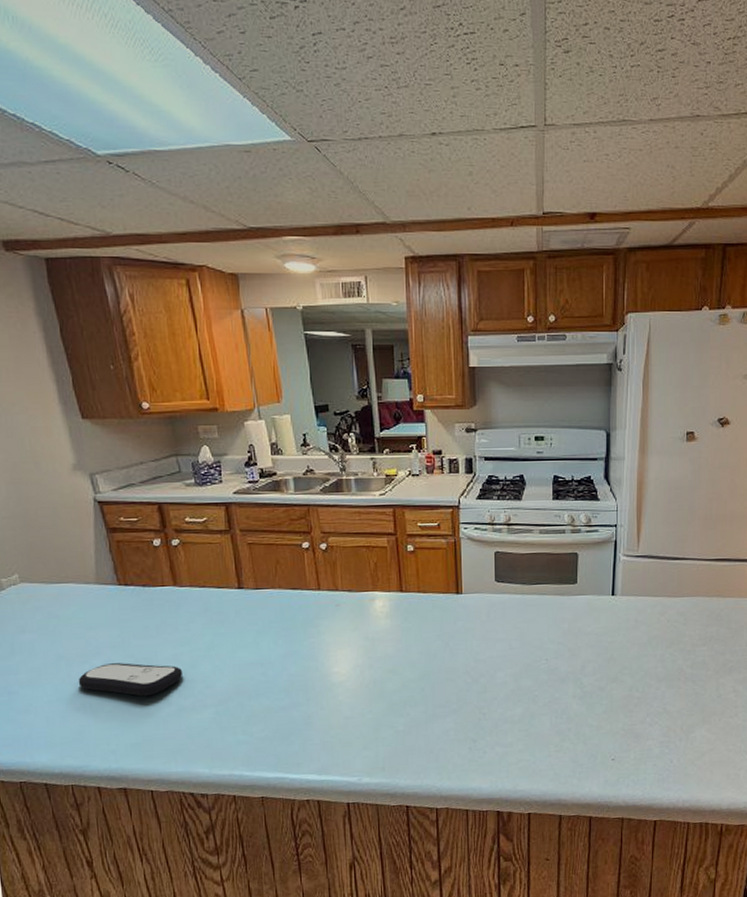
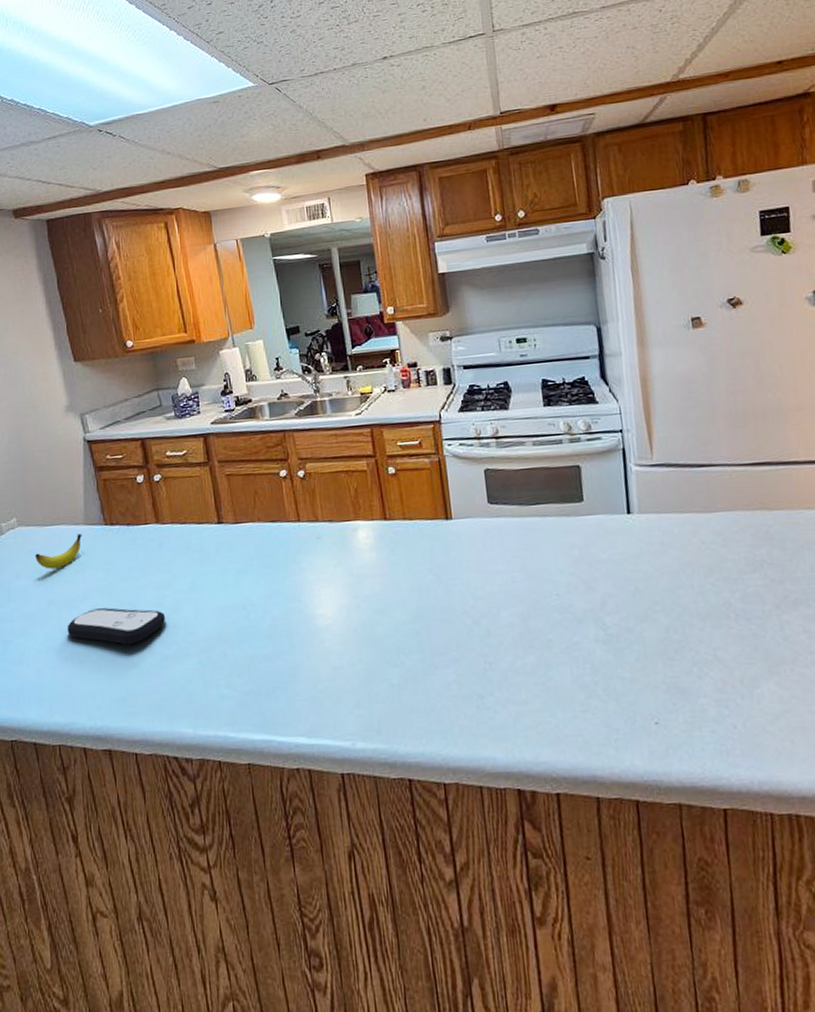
banana: none [41,592,94,625] -> present [35,533,82,569]

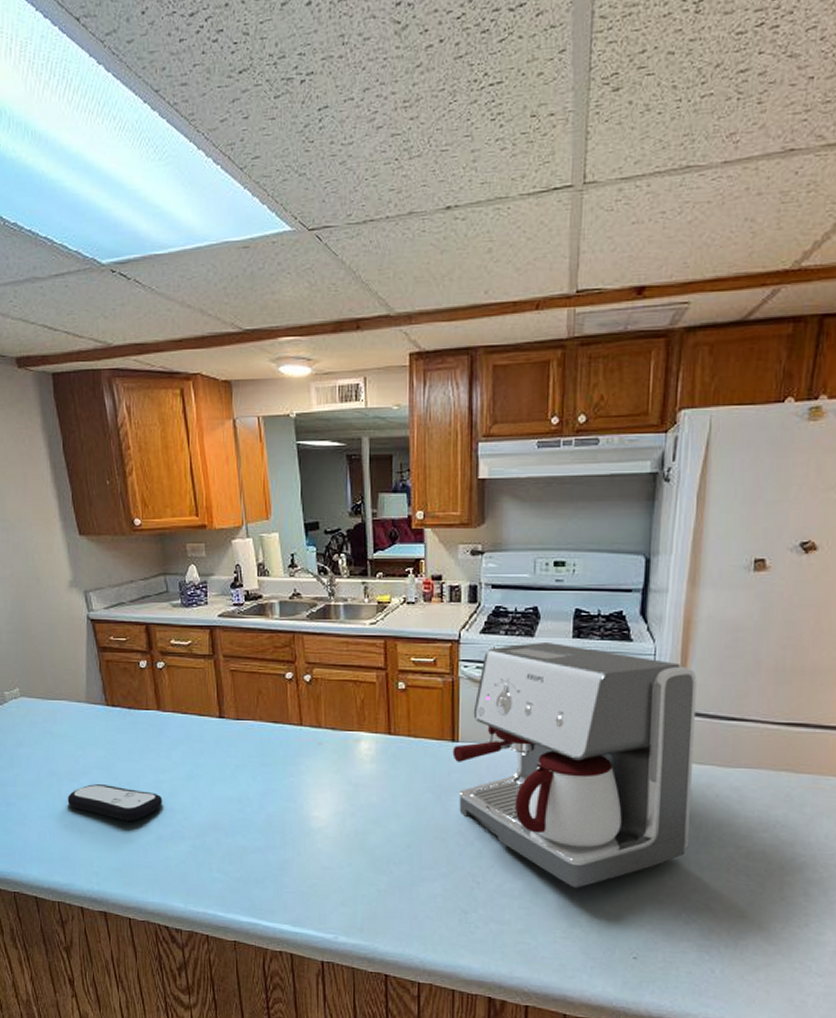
banana: present [35,533,82,569] -> none [38,711,84,742]
coffee maker: none [447,413,686,656] -> present [452,642,697,888]

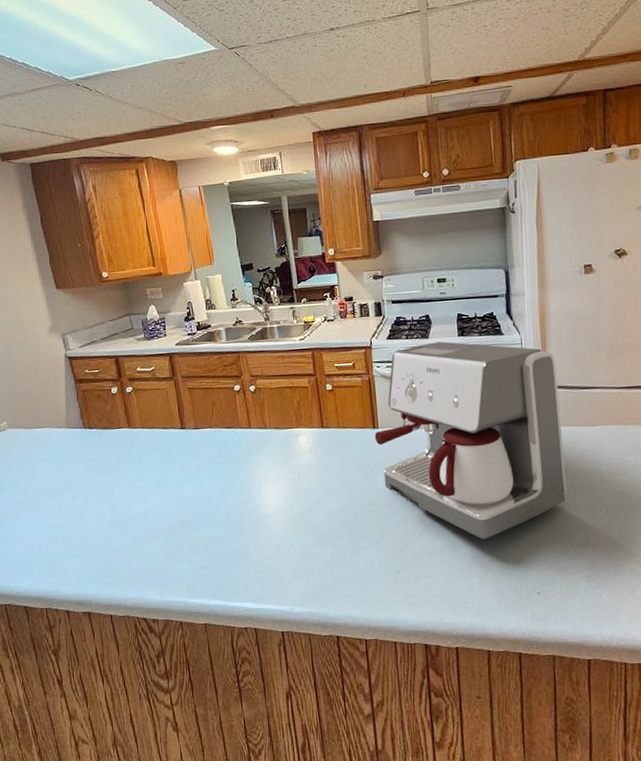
remote control: present [67,784,163,821] -> none [52,497,137,528]

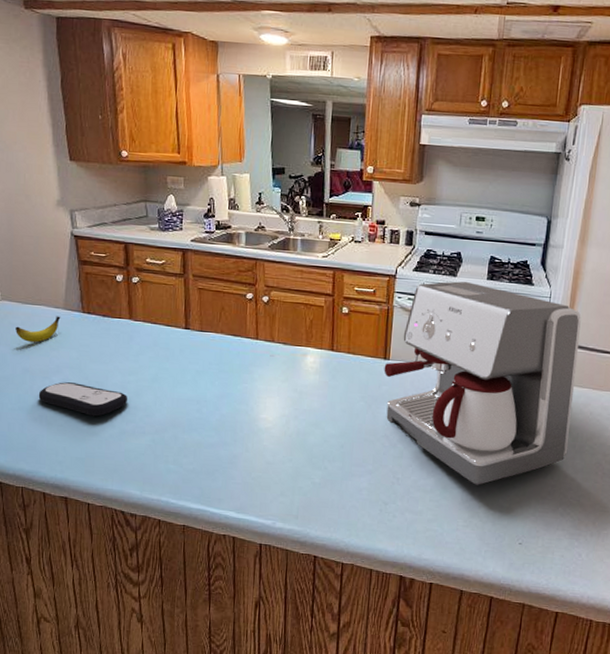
banana: none [24,435,65,465] -> present [16,316,61,343]
remote control: none [52,497,137,528] -> present [38,382,128,417]

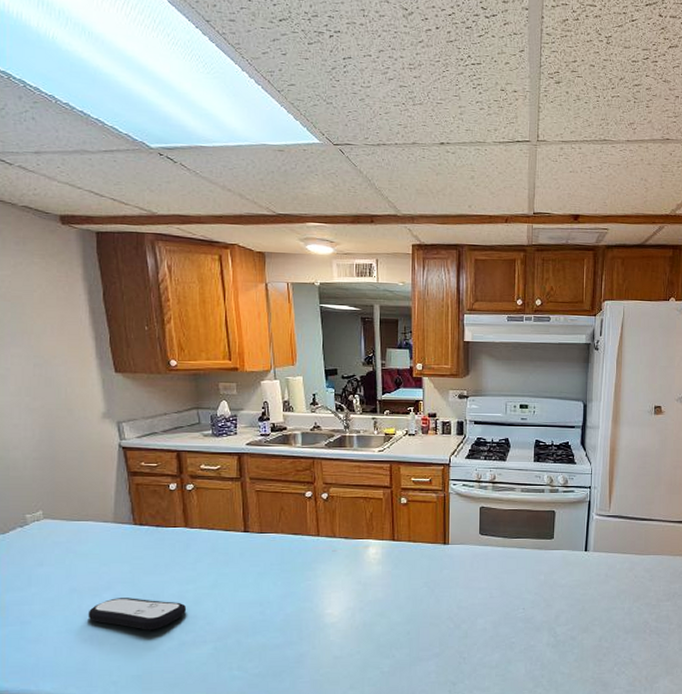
banana: present [16,316,61,343] -> none [60,530,110,560]
coffee maker: present [384,281,581,485] -> none [444,465,620,656]

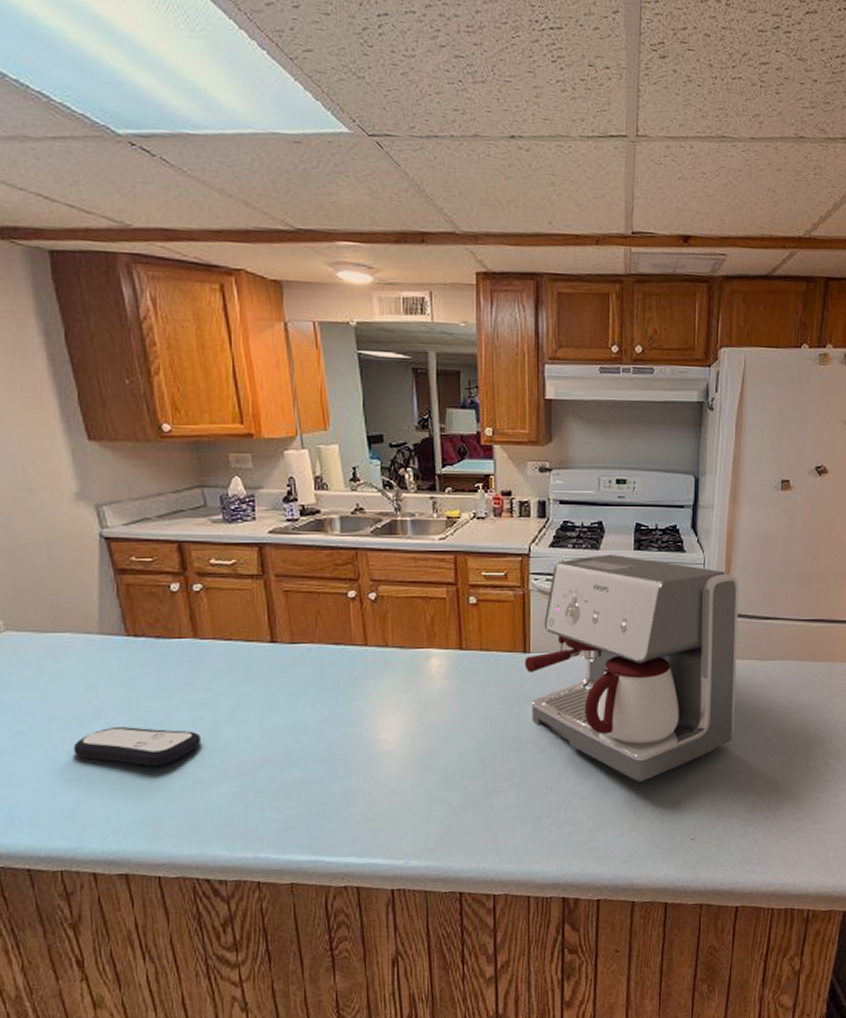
coffee maker: none [444,465,620,656] -> present [524,555,739,782]

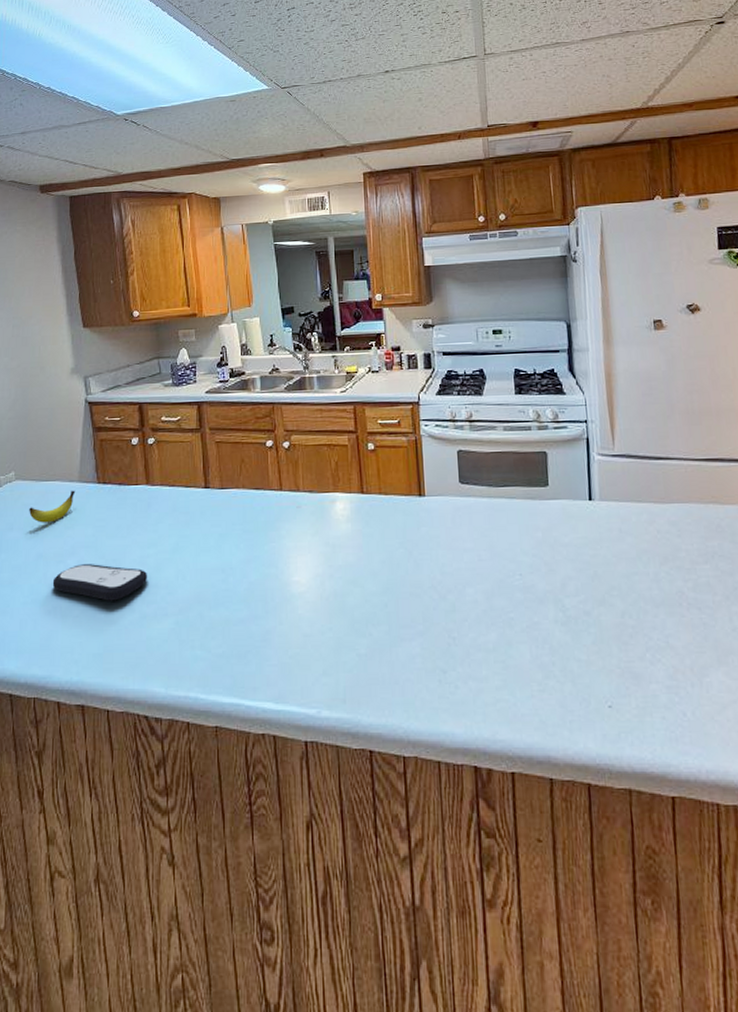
banana: none [30,644,96,682] -> present [29,490,76,523]
coffee maker: present [524,555,739,782] -> none [420,399,642,636]

